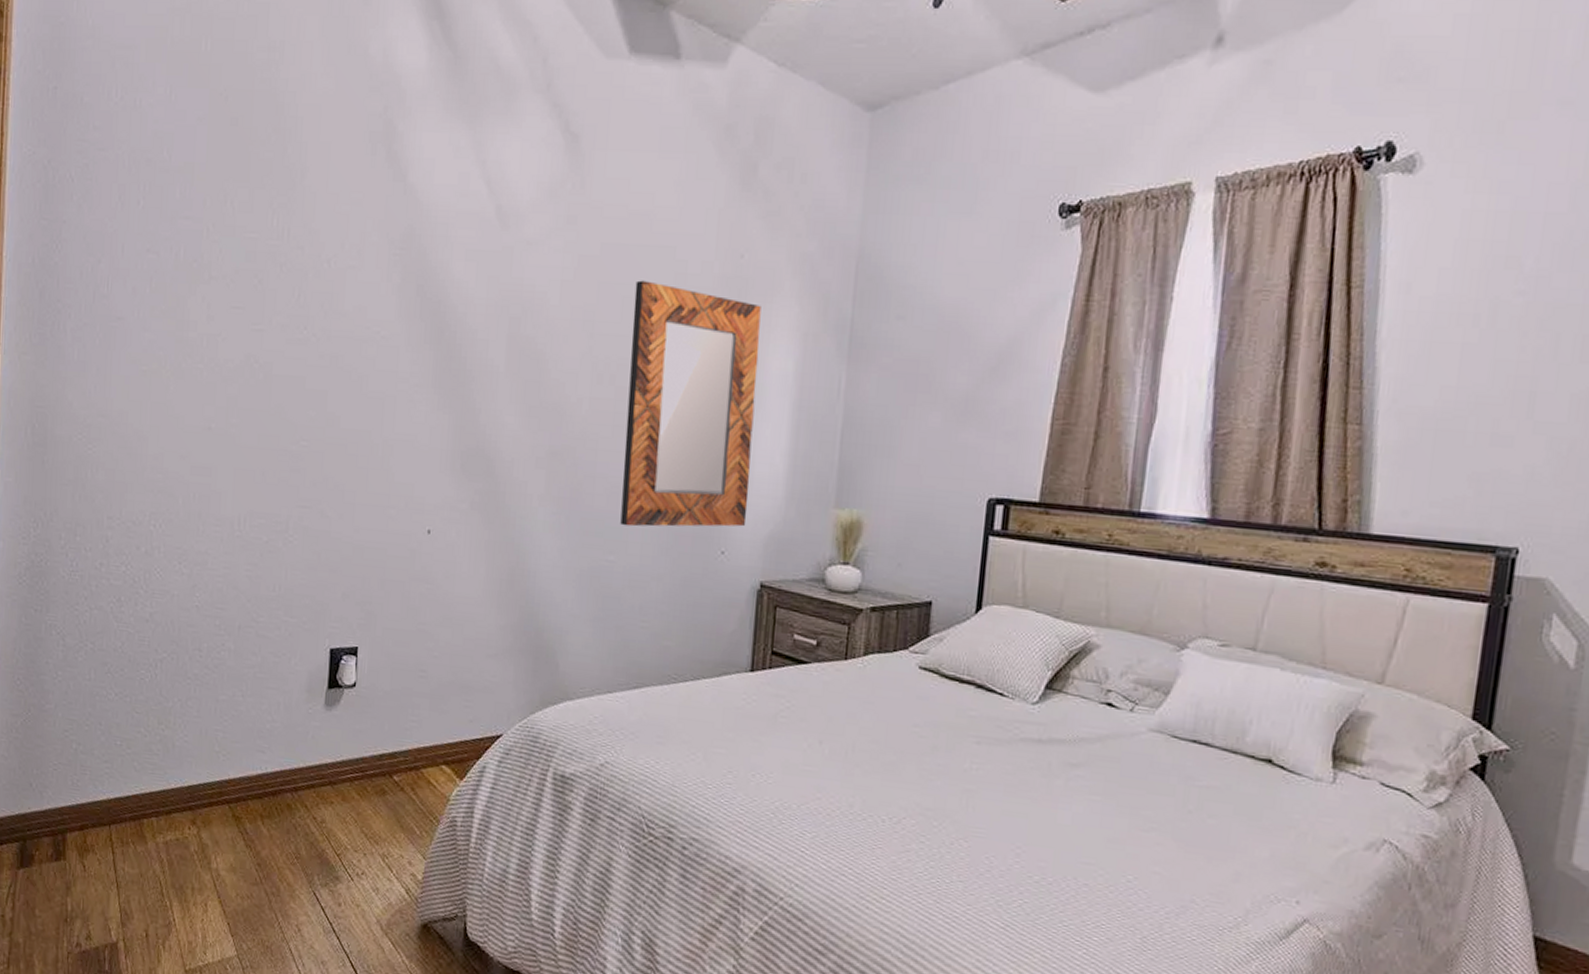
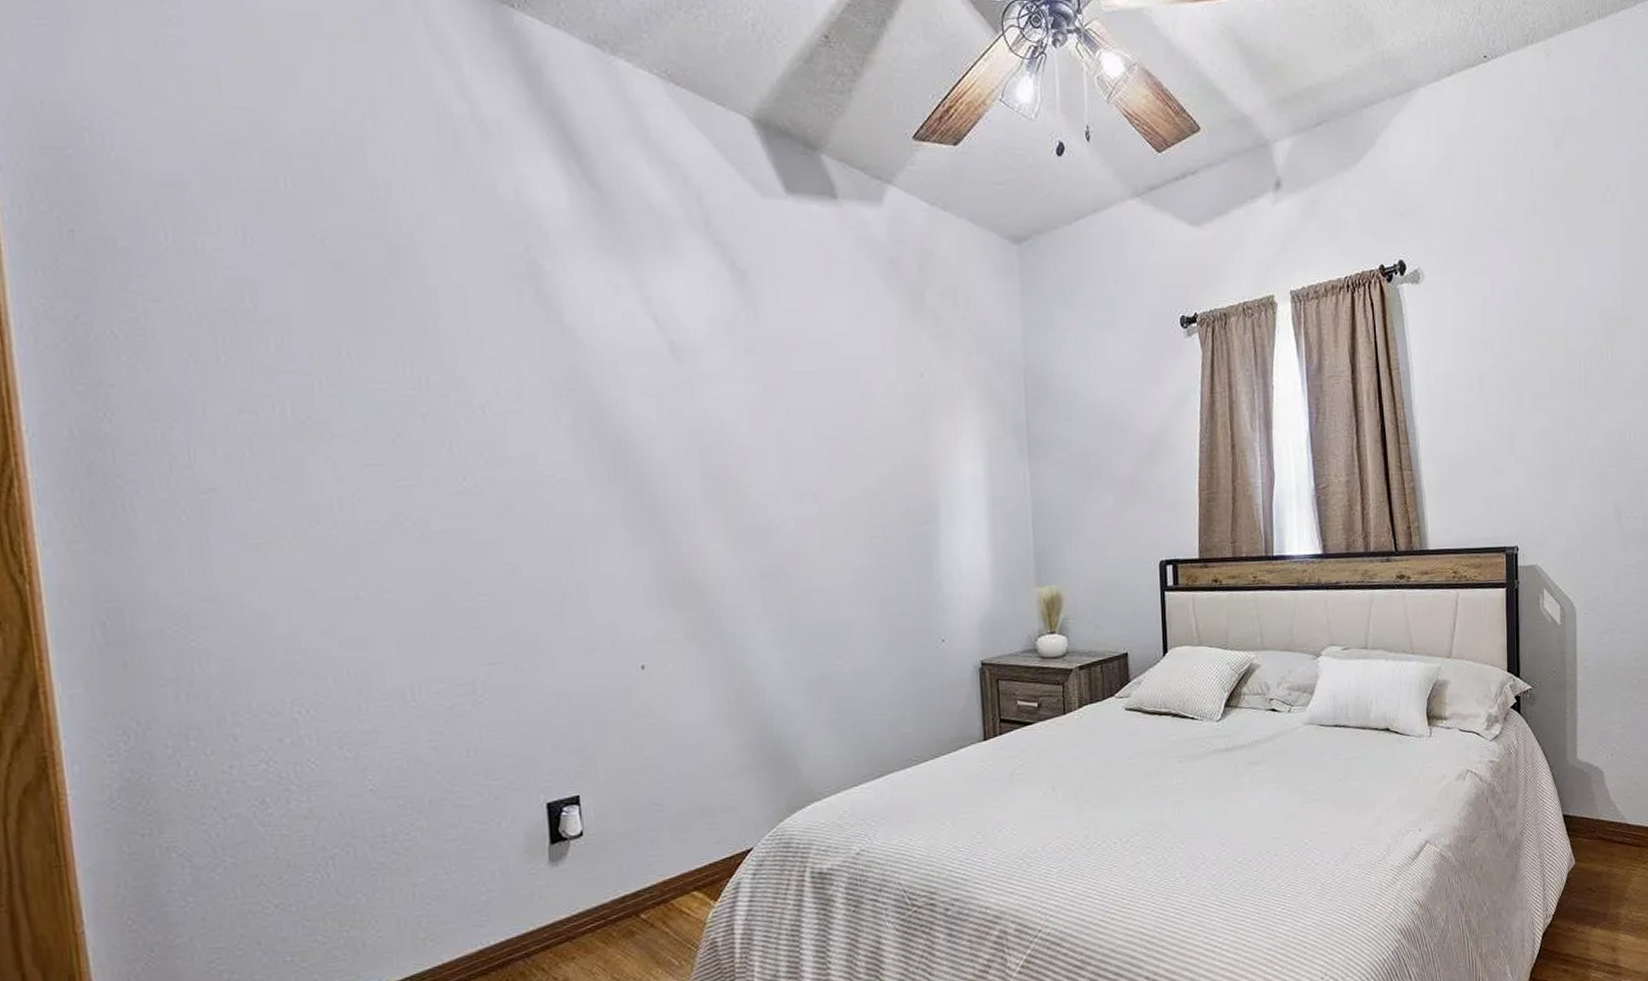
home mirror: present [620,280,761,527] -> none [824,403,961,631]

